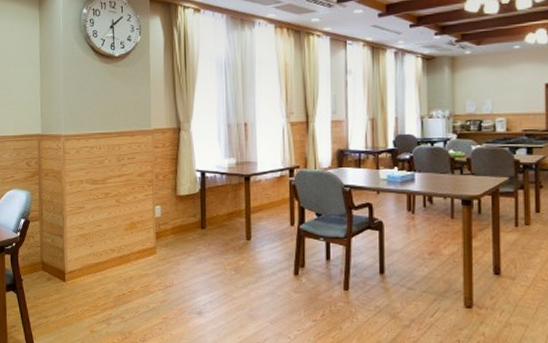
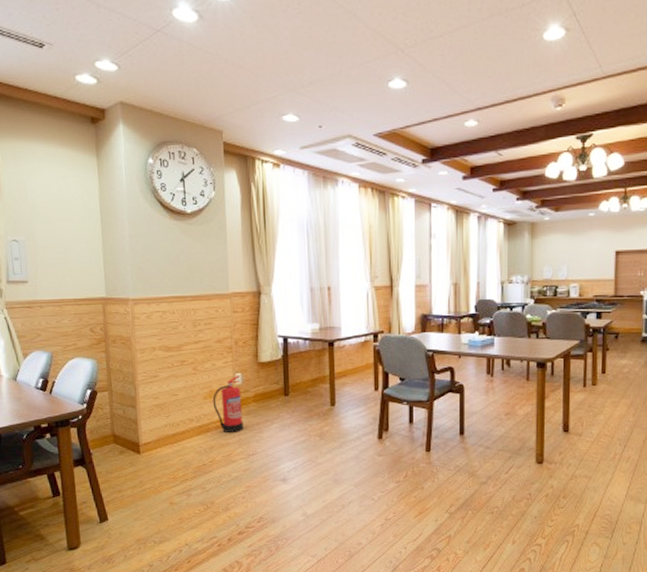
fire extinguisher: none [133,207,162,264] -> present [212,375,244,432]

